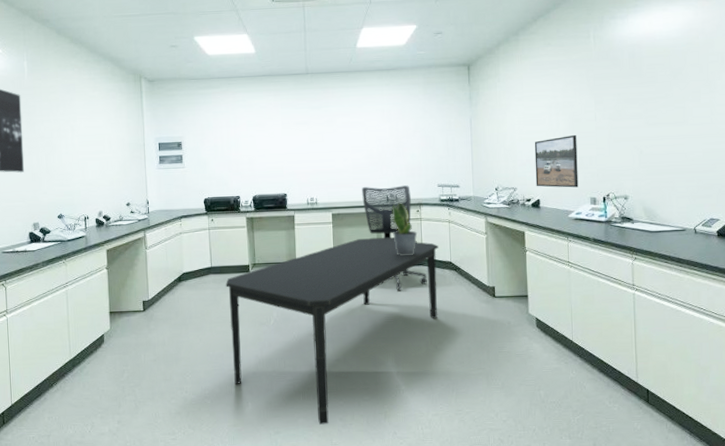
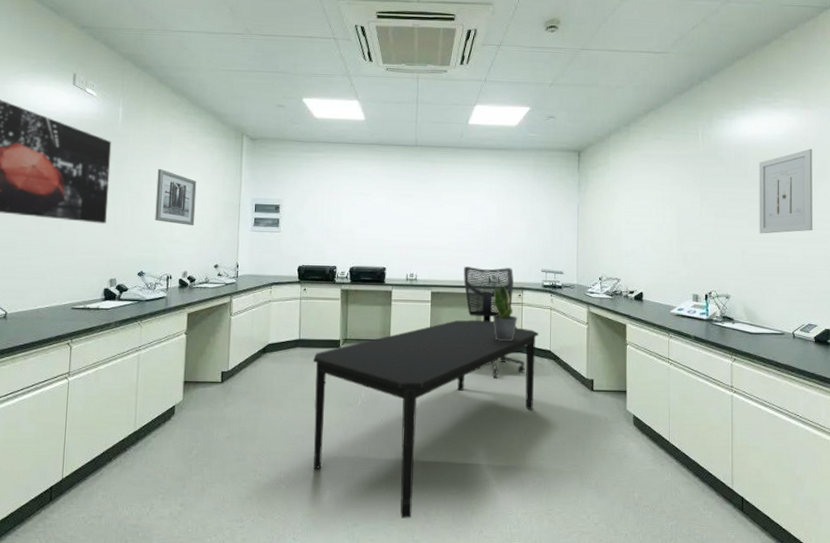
wall art: none [65,117,105,168] -> present [155,169,197,225]
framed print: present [534,134,579,188] -> none [639,229,682,283]
wall art: none [654,41,713,133] -> present [759,149,813,234]

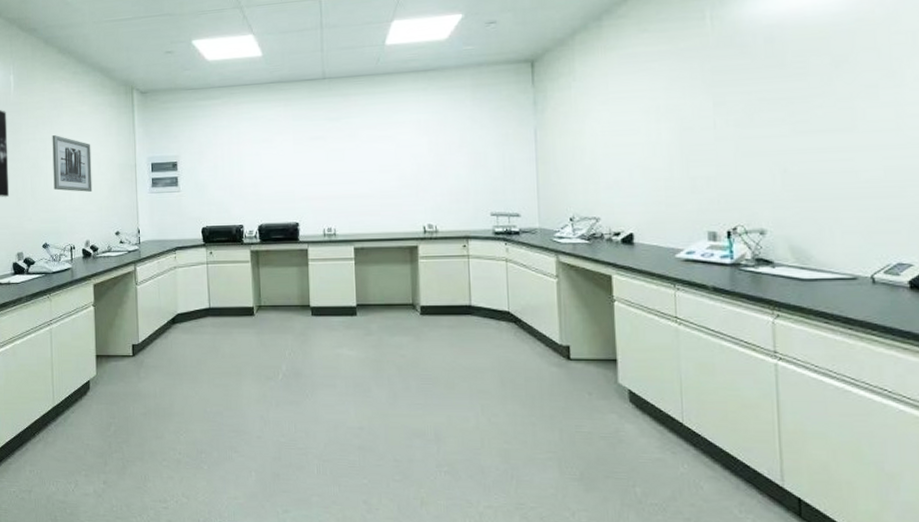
dining table: present [313,320,539,518] -> none [226,279,493,507]
office chair: present [463,266,525,378] -> none [392,213,477,346]
potted plant: present [492,284,518,342] -> none [430,234,464,303]
wall art: present [759,149,813,234] -> none [804,15,900,144]

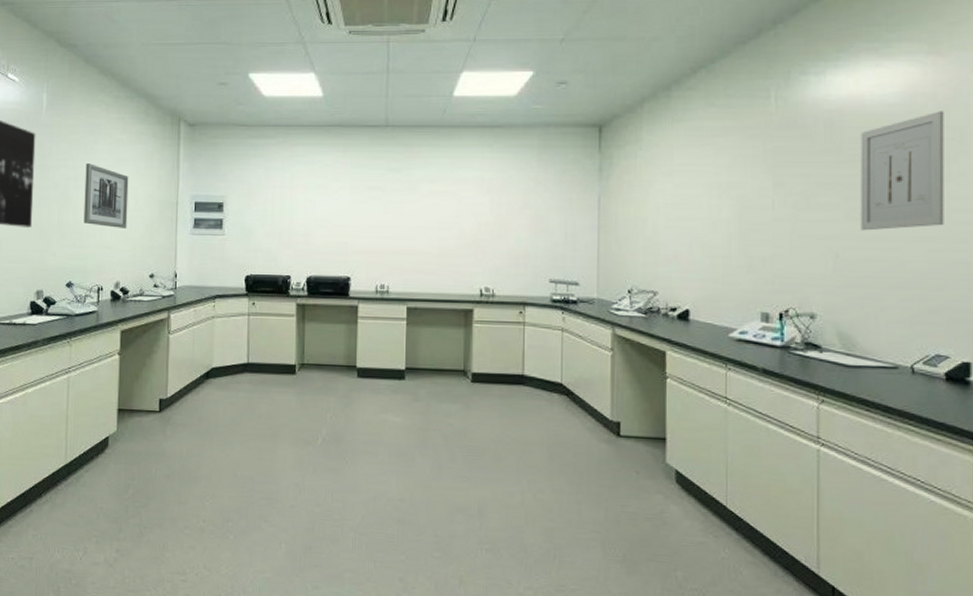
wall art: none [804,15,900,144] -> present [860,111,944,231]

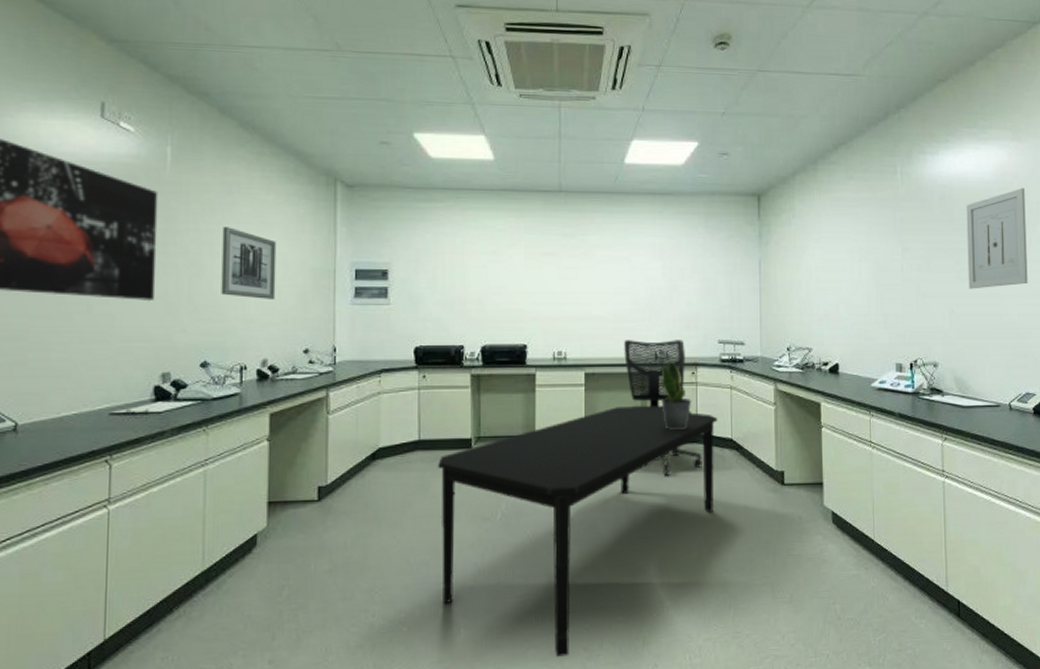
dining table: none [264,343,546,584] -> present [438,406,718,657]
office chair: none [448,276,528,416] -> present [624,340,702,476]
potted plant: none [484,298,519,371] -> present [660,360,692,431]

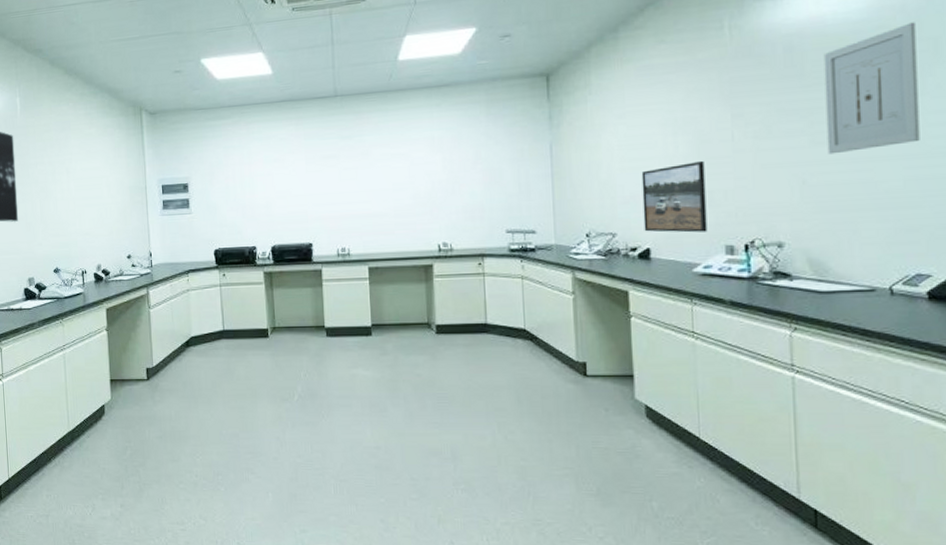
wall art: present [221,227,277,299] -> none [60,158,103,216]
dining table: present [438,406,718,657] -> none [240,298,508,526]
office chair: present [624,340,702,476] -> none [406,231,493,365]
potted plant: present [660,360,692,431] -> none [445,252,480,321]
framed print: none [833,286,883,351] -> present [641,160,708,233]

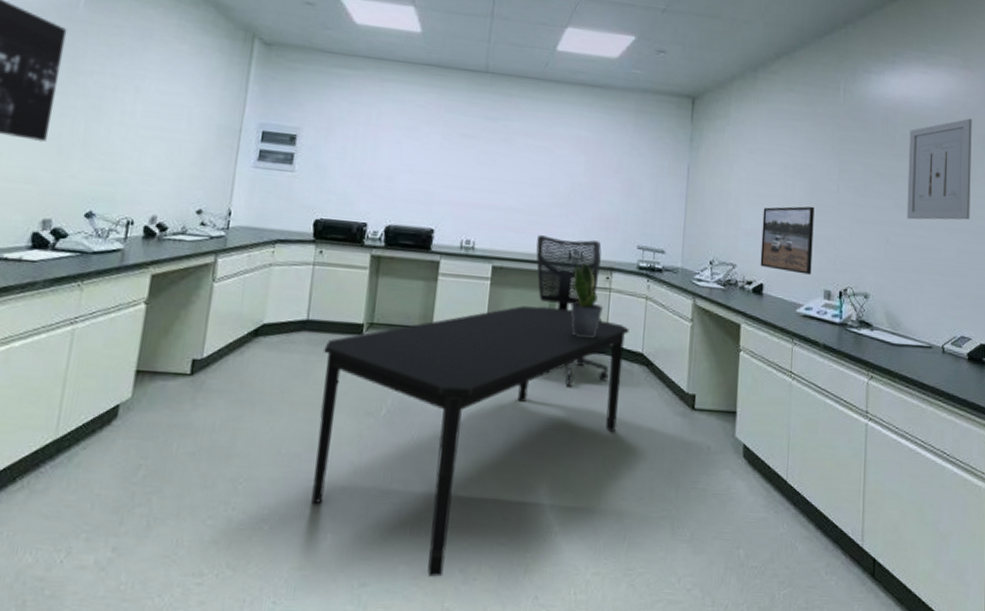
dining table: none [240,298,508,526] -> present [311,306,629,577]
office chair: none [406,231,493,365] -> present [536,235,609,387]
potted plant: none [445,252,480,321] -> present [569,262,604,339]

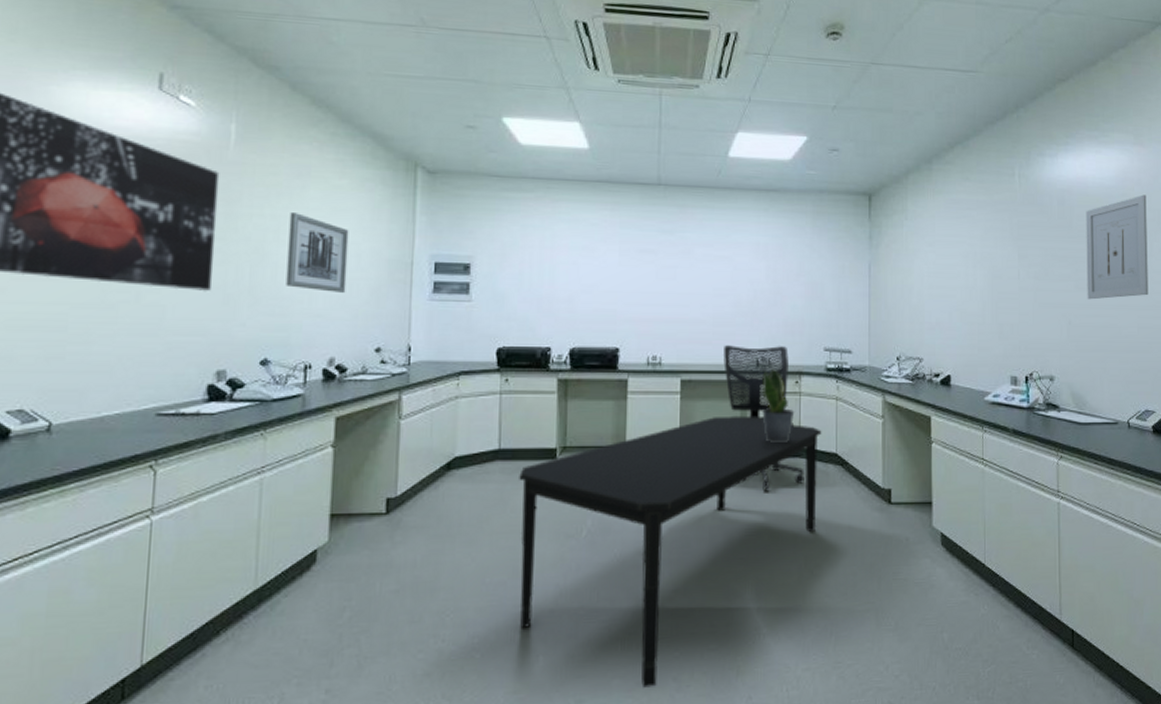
wall art: none [117,72,184,154] -> present [286,213,349,293]
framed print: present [760,206,815,275] -> none [946,294,997,362]

